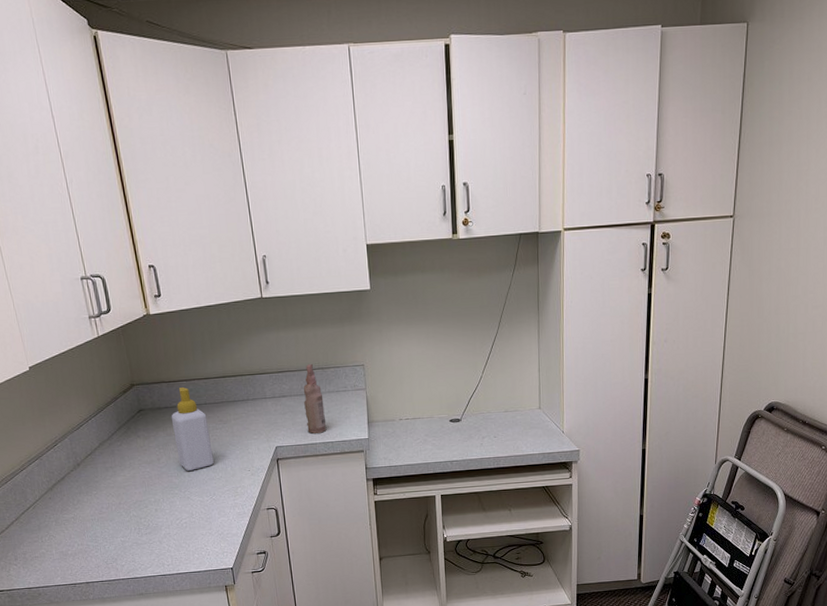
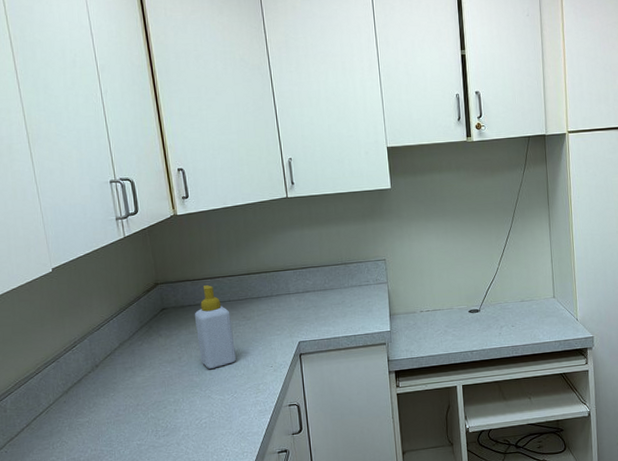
bottle: present [303,363,327,434] -> none [326,259,350,328]

